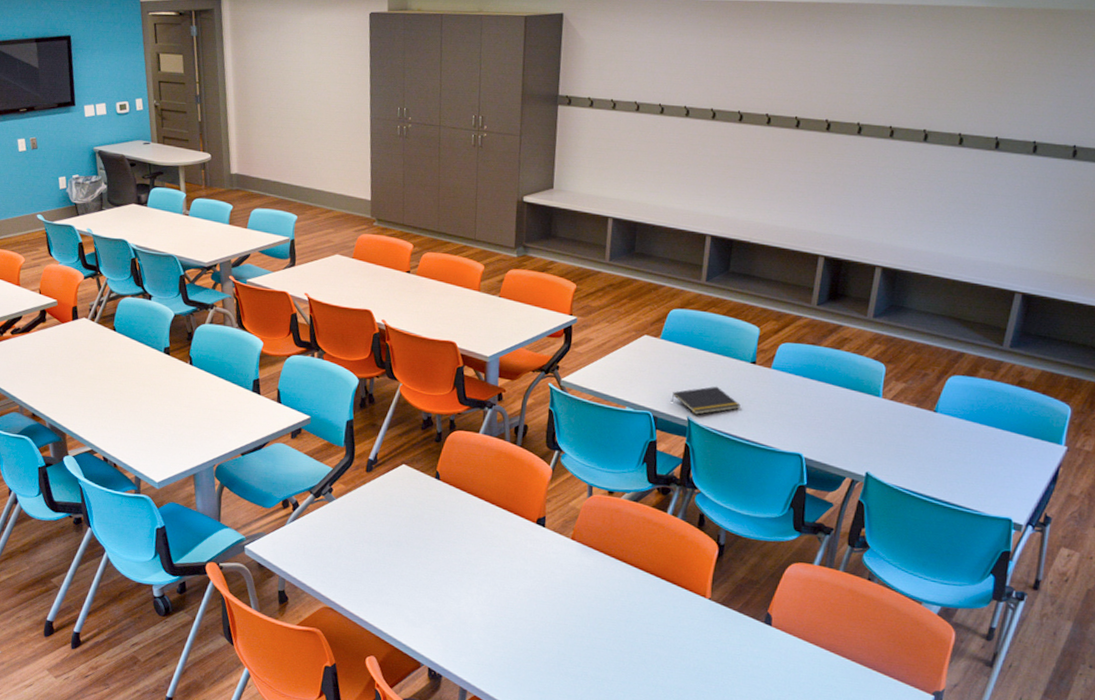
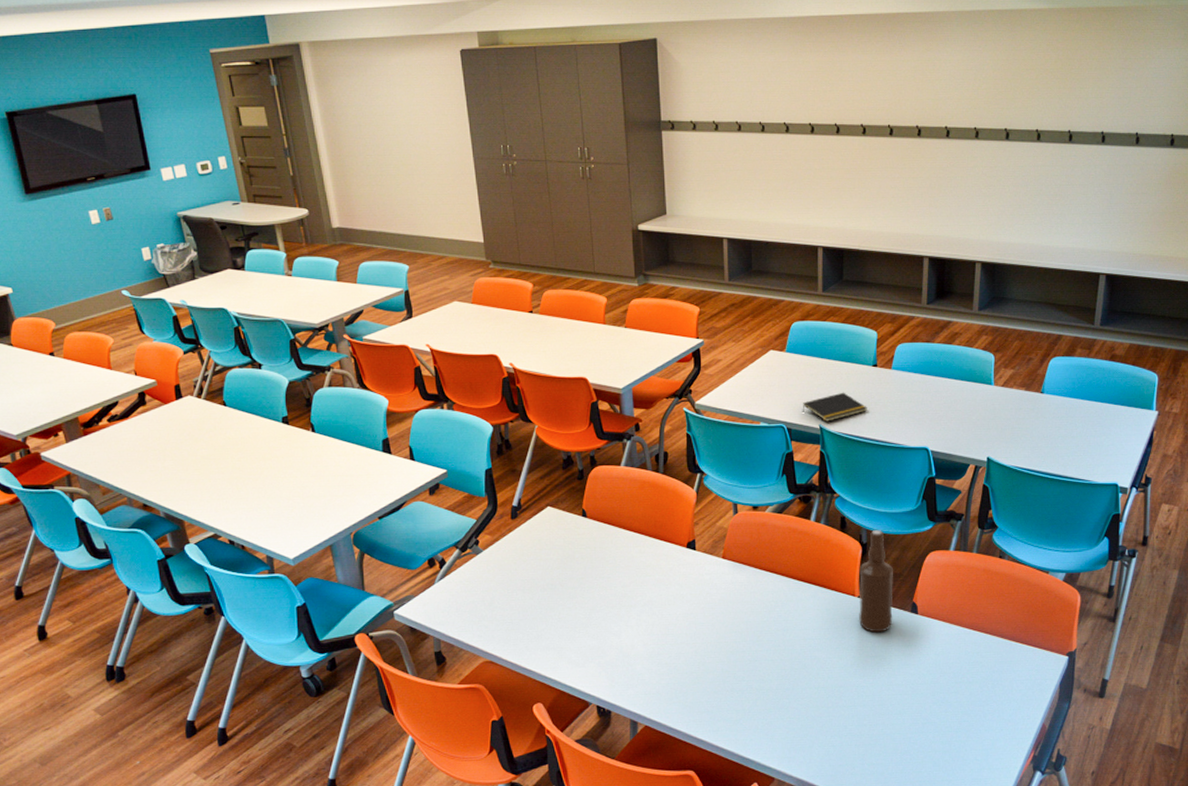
bottle: none [707,531,750,639] -> present [859,529,893,633]

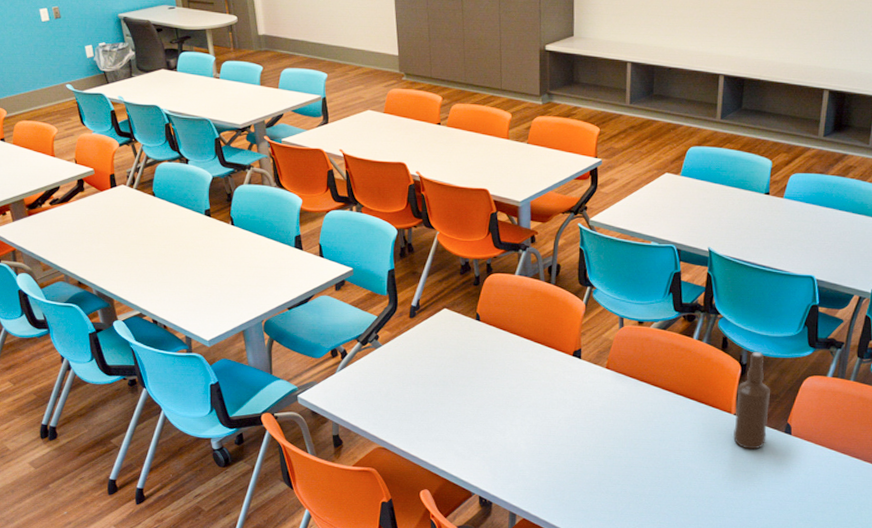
notepad: present [802,392,867,422] -> none [692,217,757,245]

